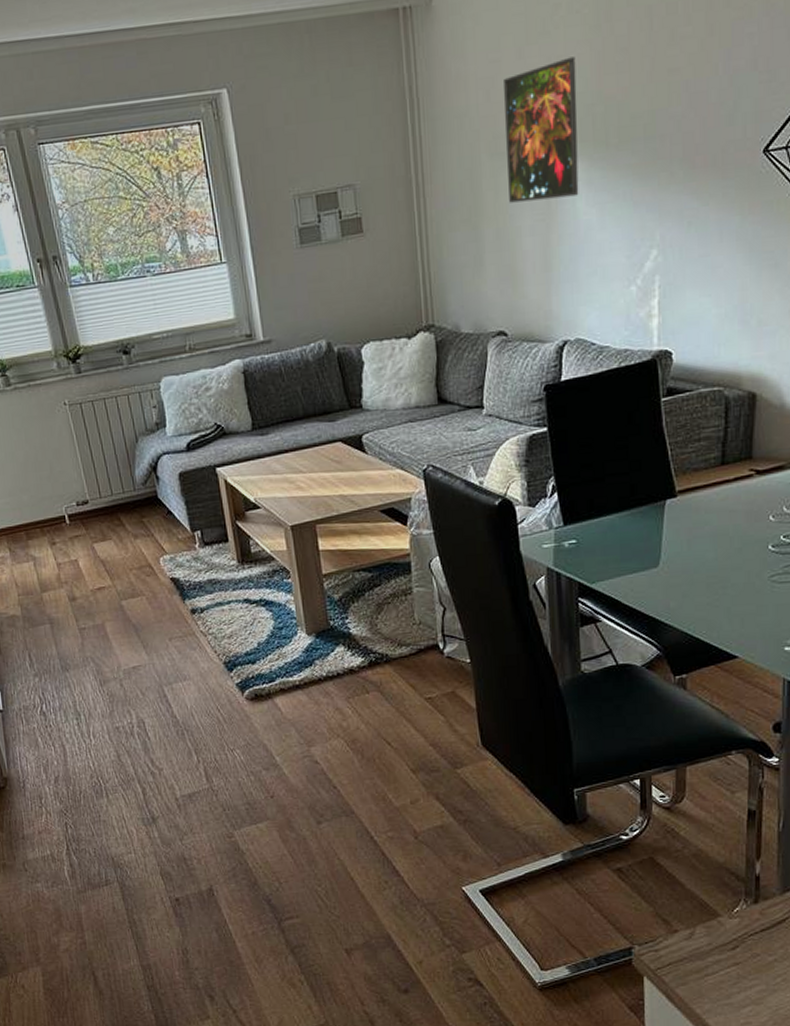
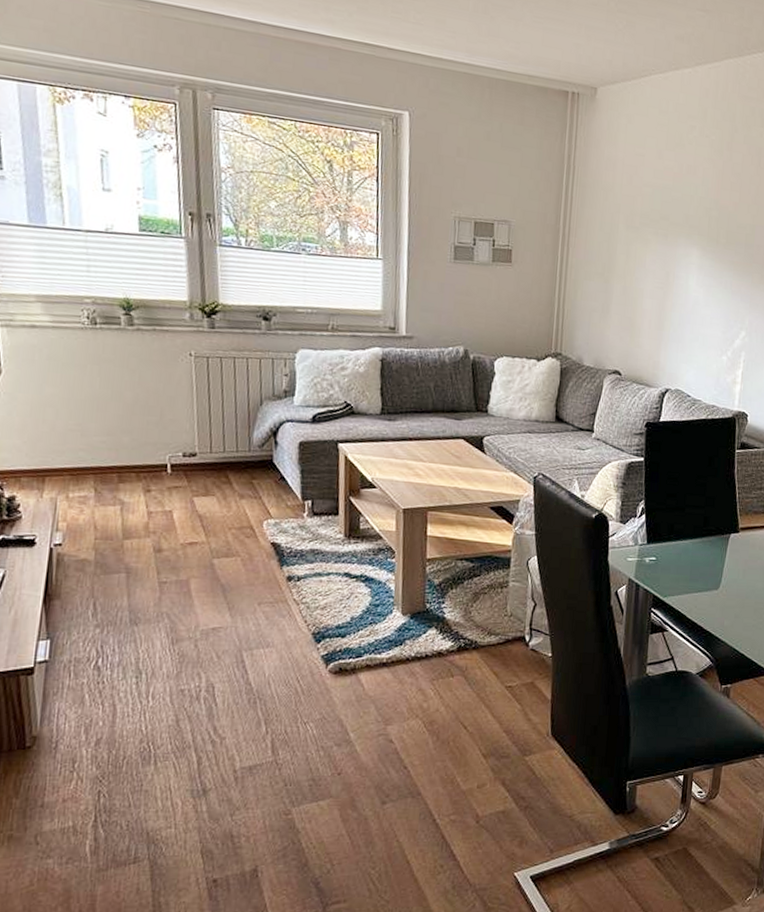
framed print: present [504,56,579,203] -> none [637,168,702,276]

